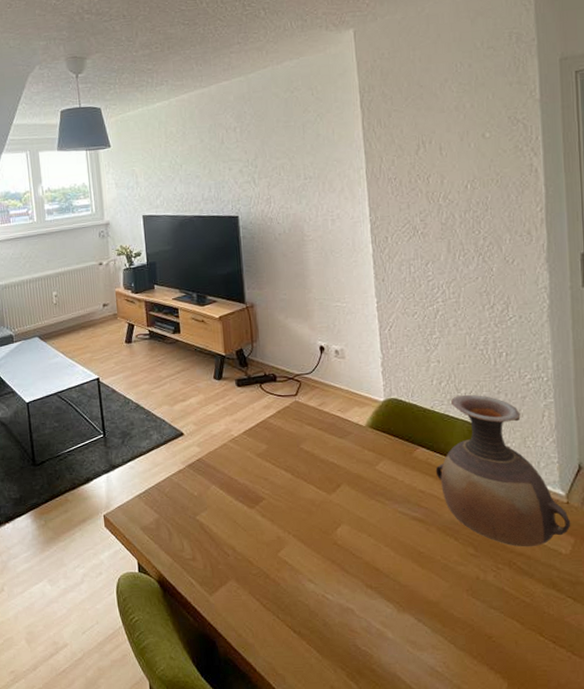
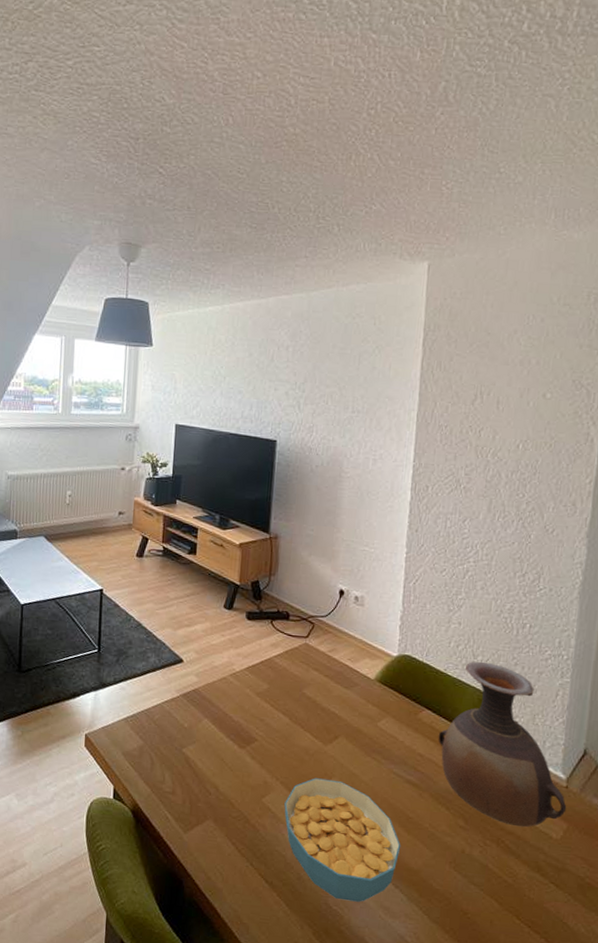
cereal bowl: none [300,526,418,640] -> present [284,778,401,902]

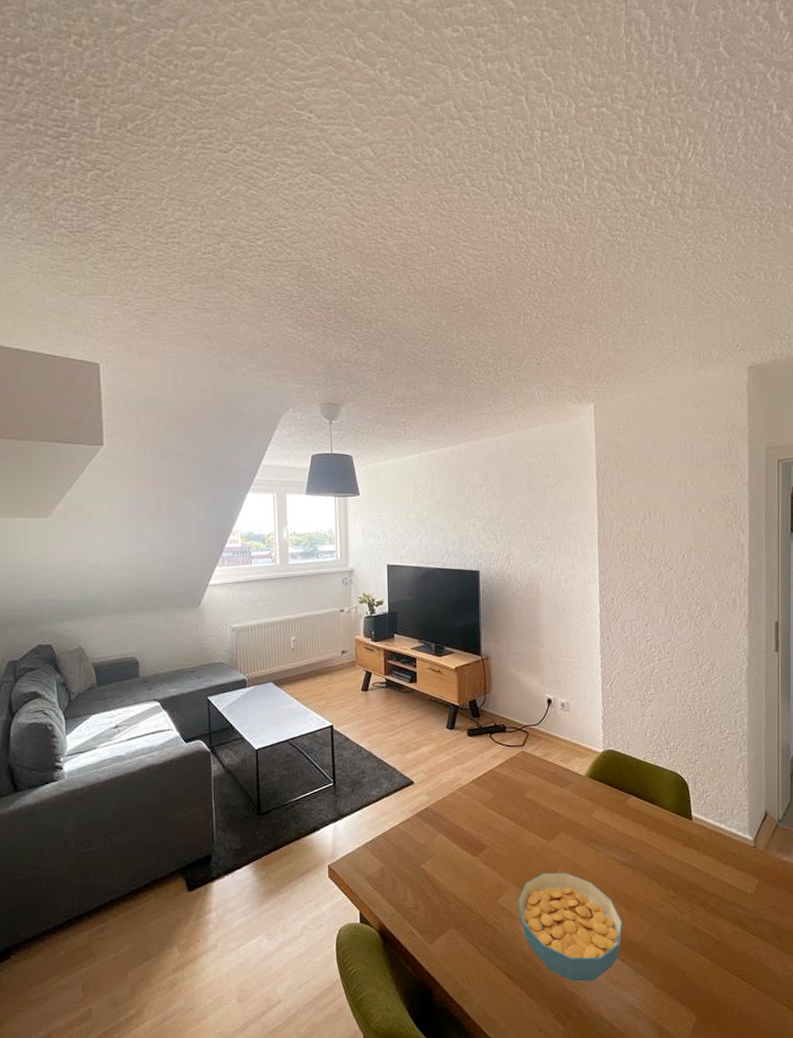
vase: present [438,661,567,828] -> none [644,747,756,889]

